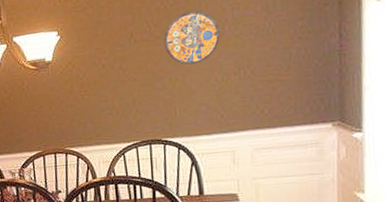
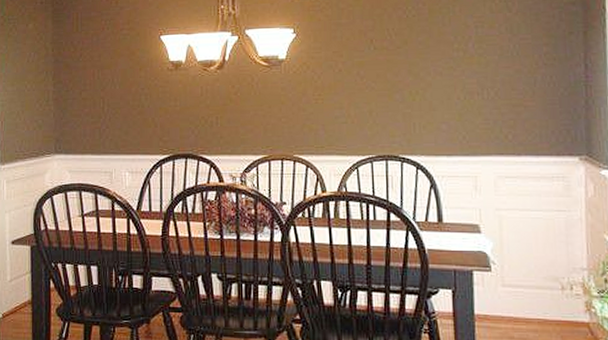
manhole cover: present [164,10,220,65] -> none [405,24,464,79]

